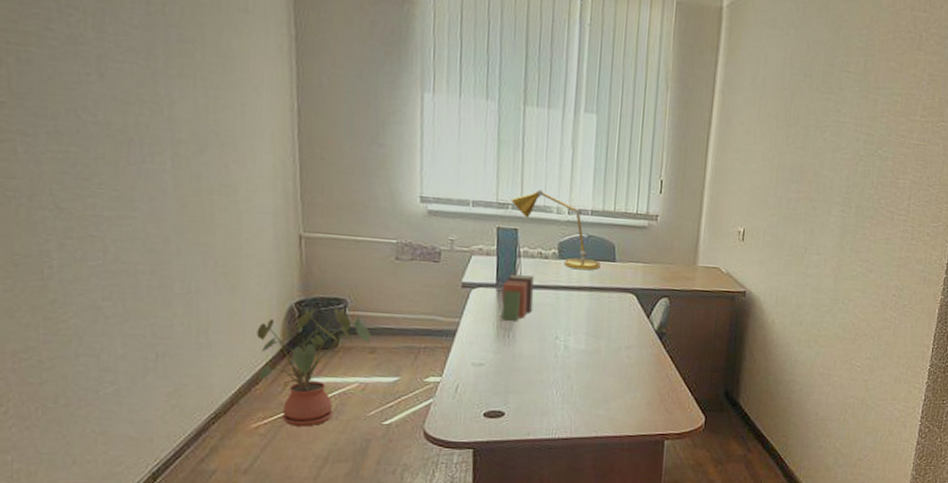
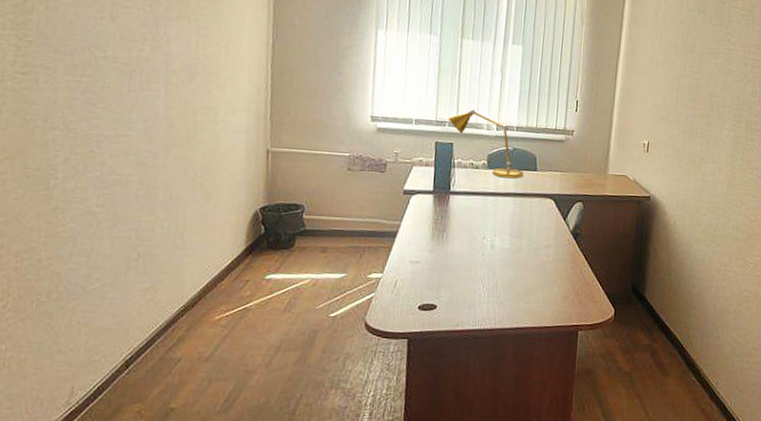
house plant: present [257,307,370,427] -> none [224,212,323,319]
books: present [501,274,534,321] -> none [436,182,466,224]

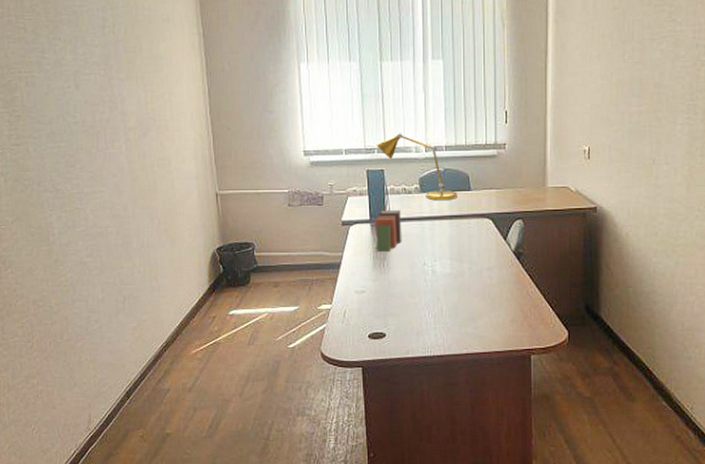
books: none [436,182,466,224] -> present [374,209,402,251]

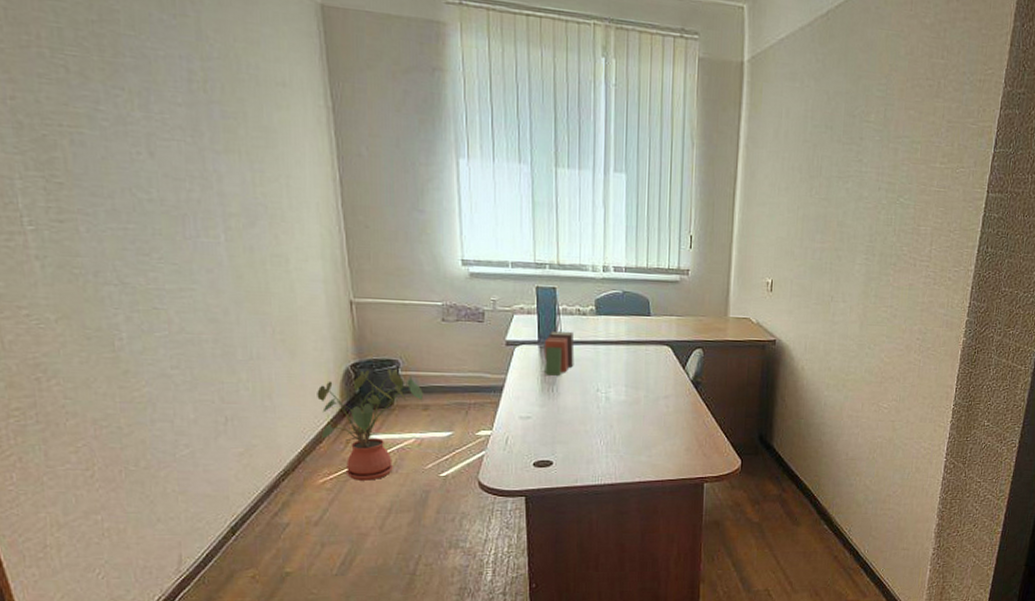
house plant: none [191,250,274,351] -> present [317,368,423,481]
desk lamp: present [376,133,458,201] -> none [548,249,636,325]

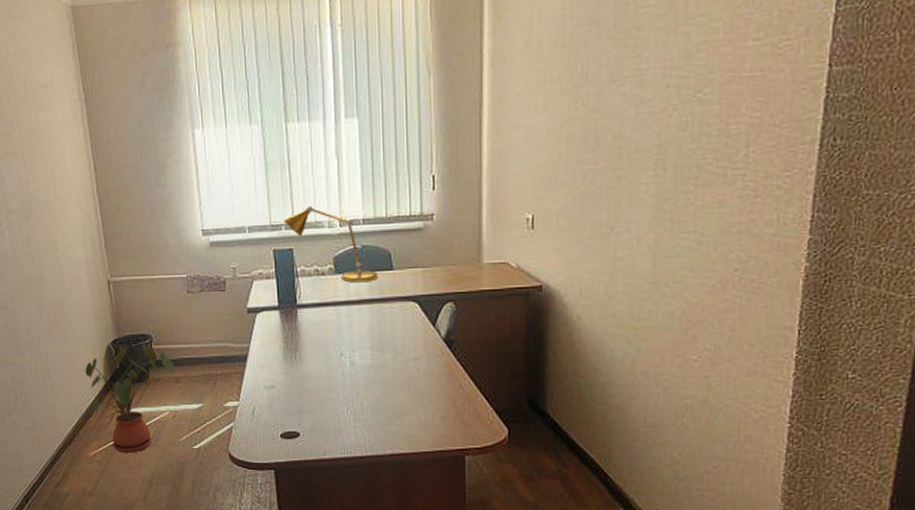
books: present [544,331,575,376] -> none [284,293,316,342]
desk lamp: none [548,249,636,325] -> present [283,206,378,283]

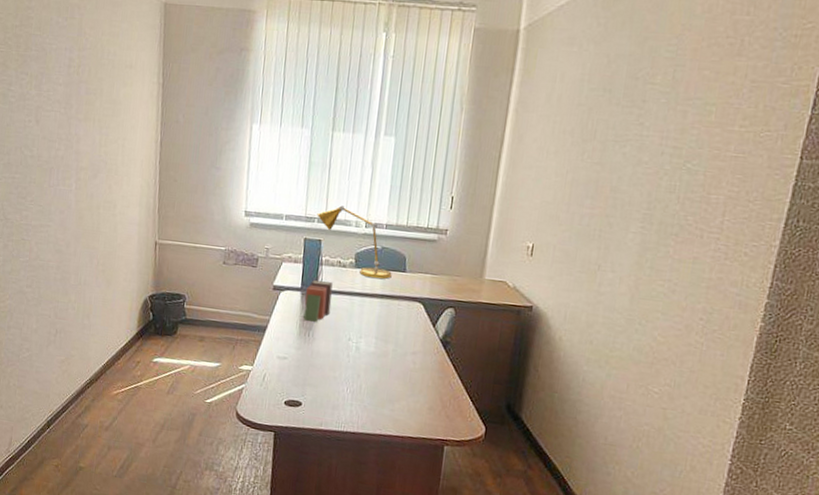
house plant: present [85,343,174,453] -> none [120,301,201,398]
books: none [284,293,316,342] -> present [303,280,333,322]

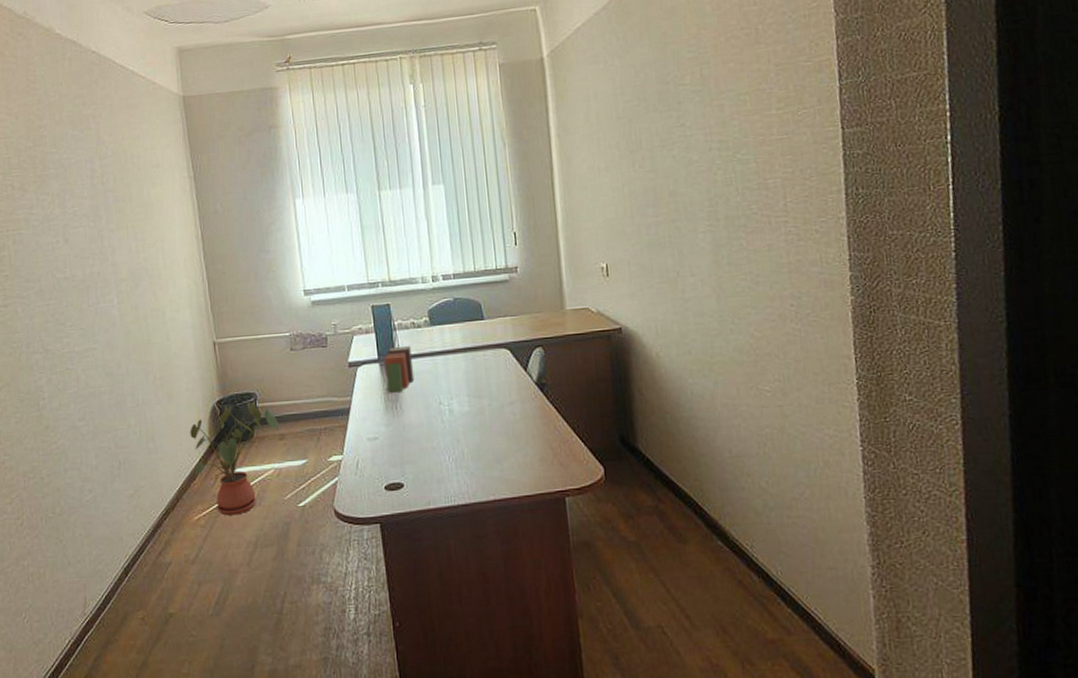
house plant: none [120,301,201,398] -> present [190,401,279,516]
desk lamp: present [317,205,392,279] -> none [380,264,470,333]

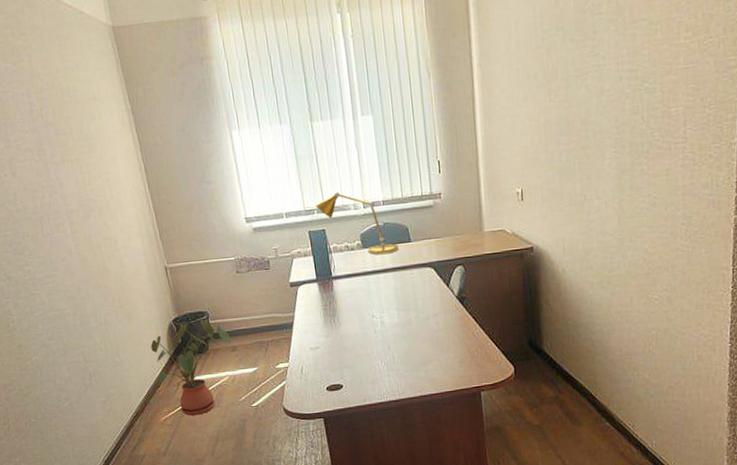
desk lamp: none [380,264,470,333] -> present [315,192,399,255]
books: present [383,345,415,393] -> none [321,266,350,309]

